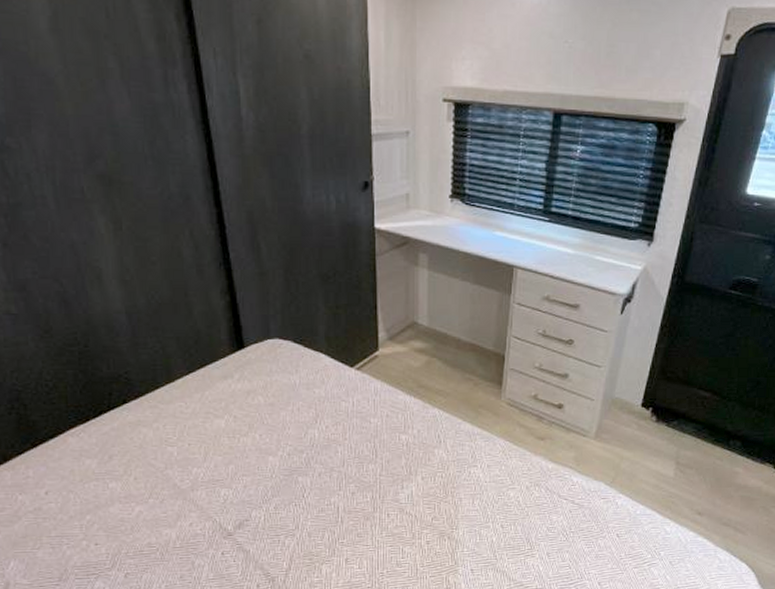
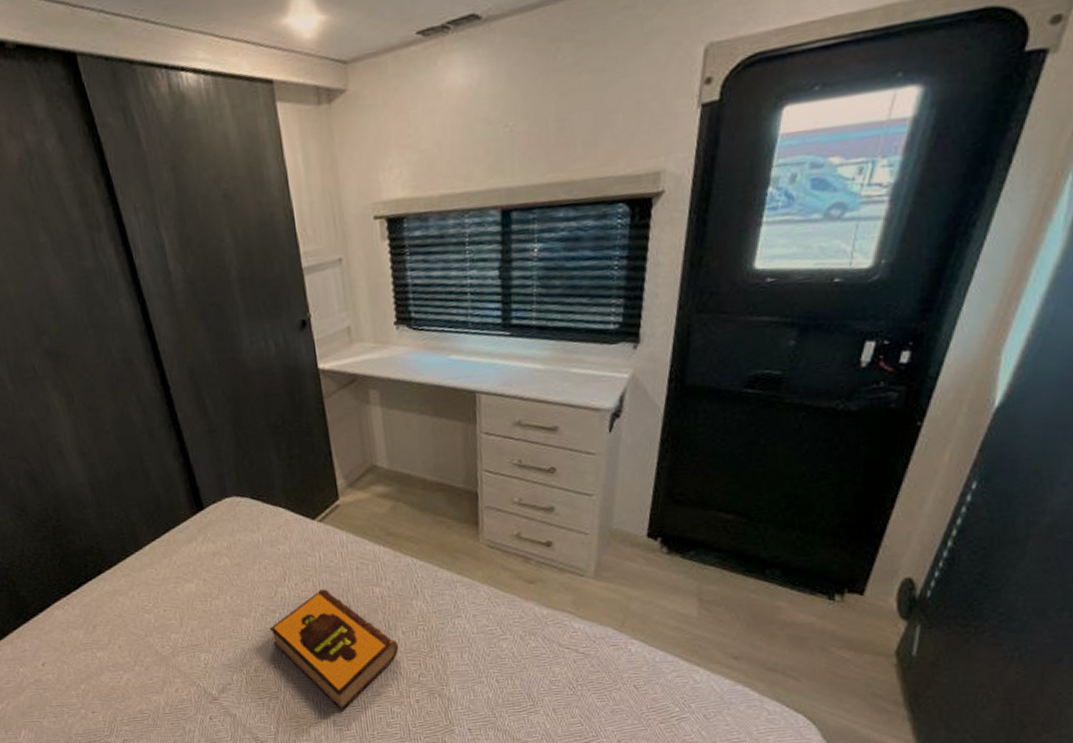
hardback book: none [294,433,417,550] -> present [269,589,399,712]

